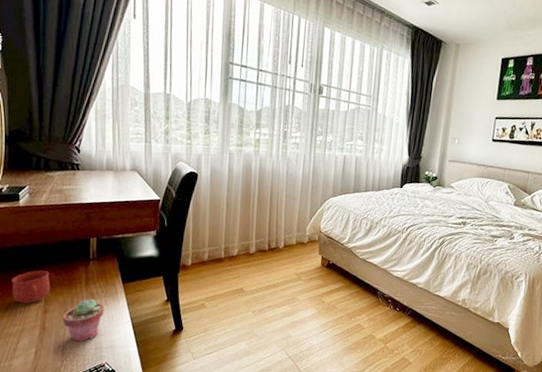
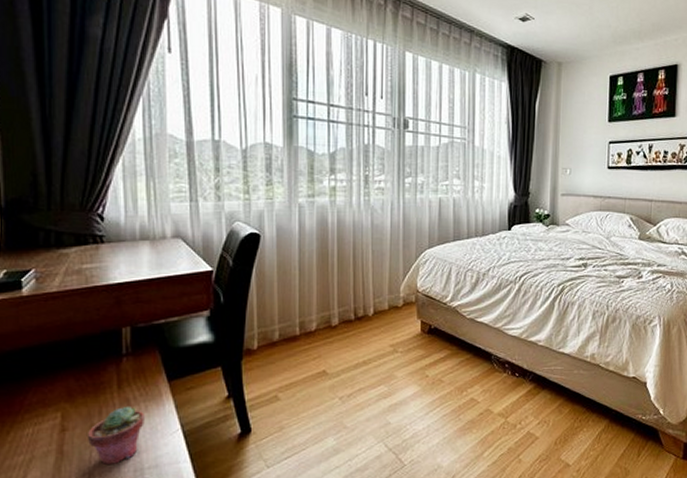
mug: present [12,270,51,304] -> none [14,376,70,424]

